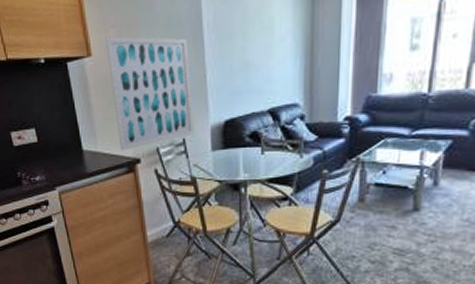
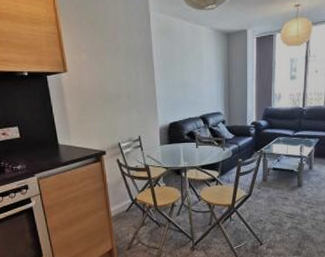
wall art: present [105,36,194,151] -> none [78,58,147,145]

